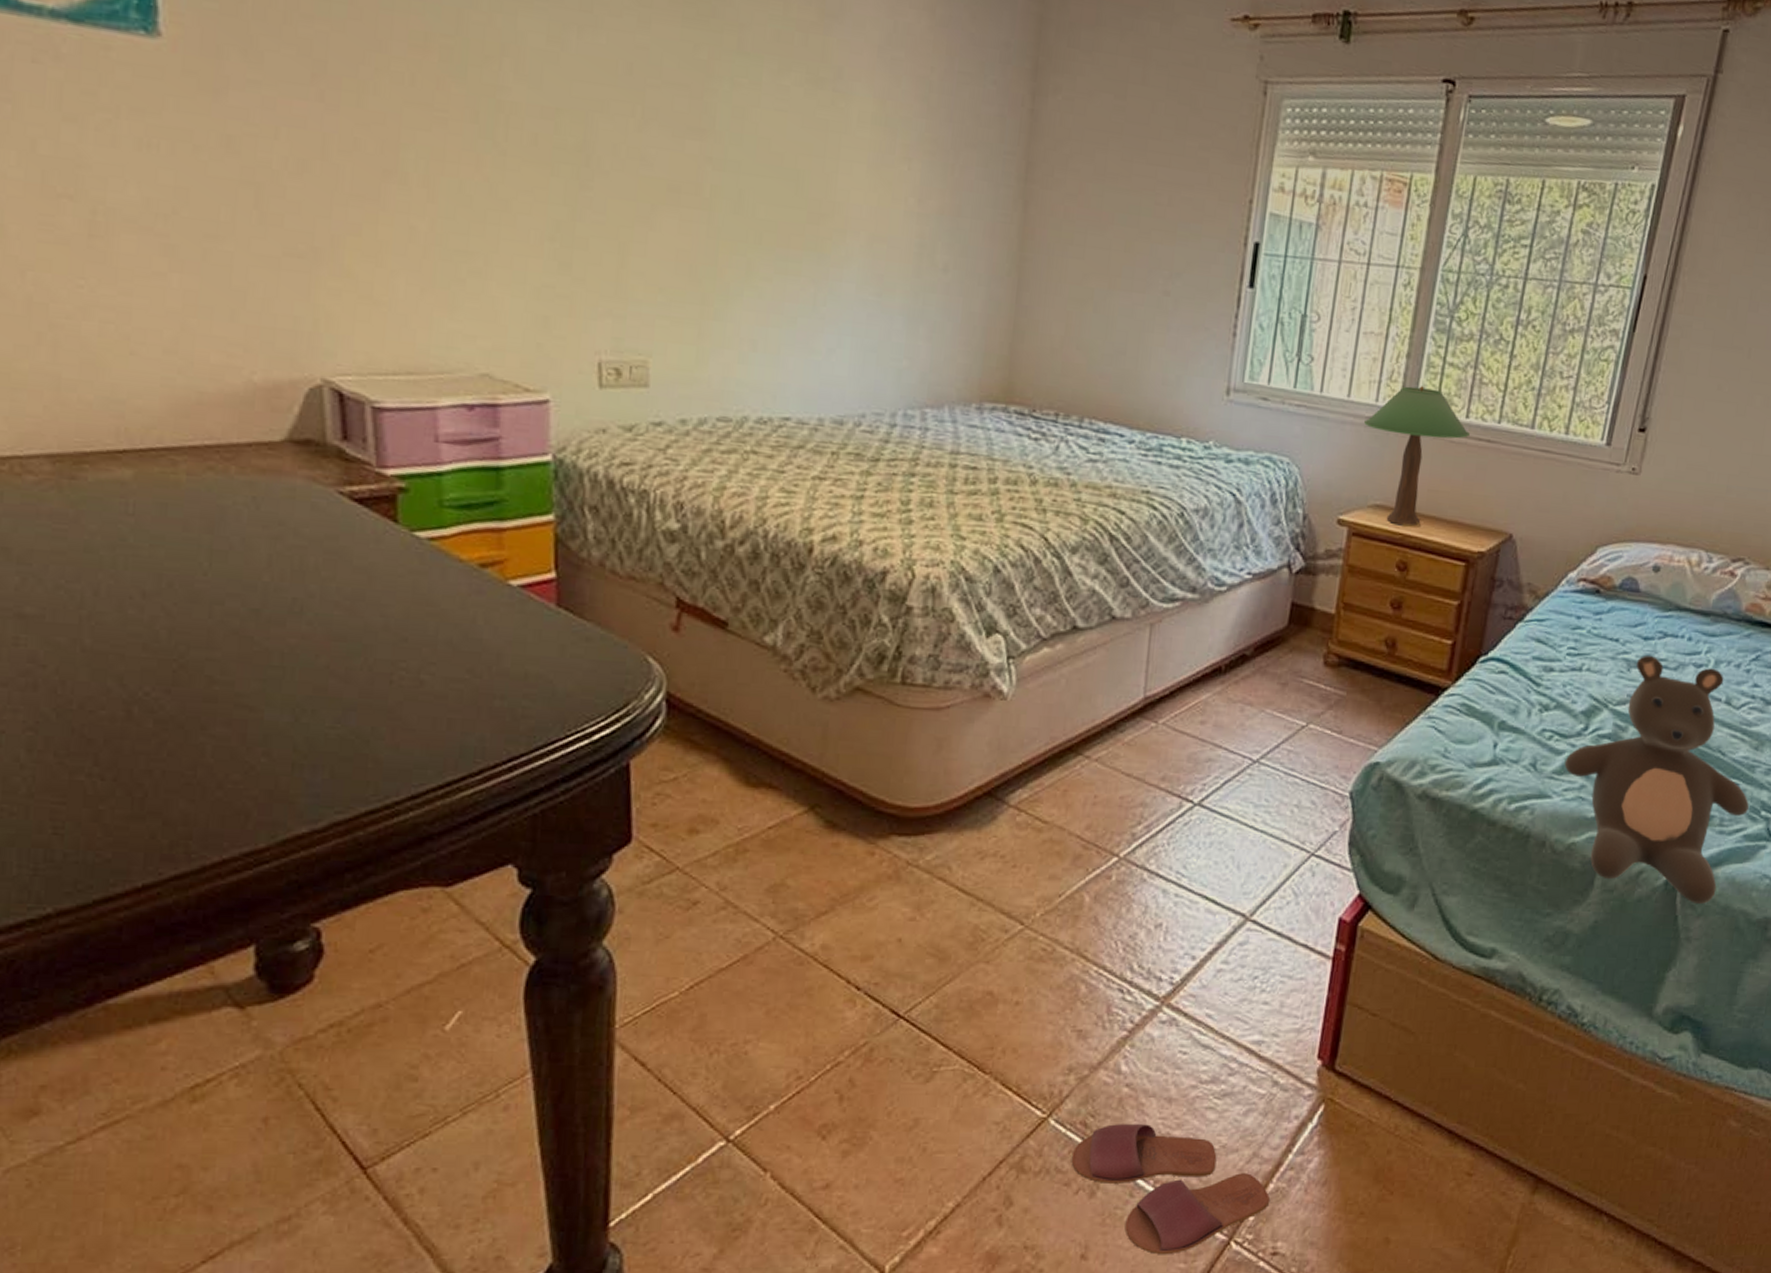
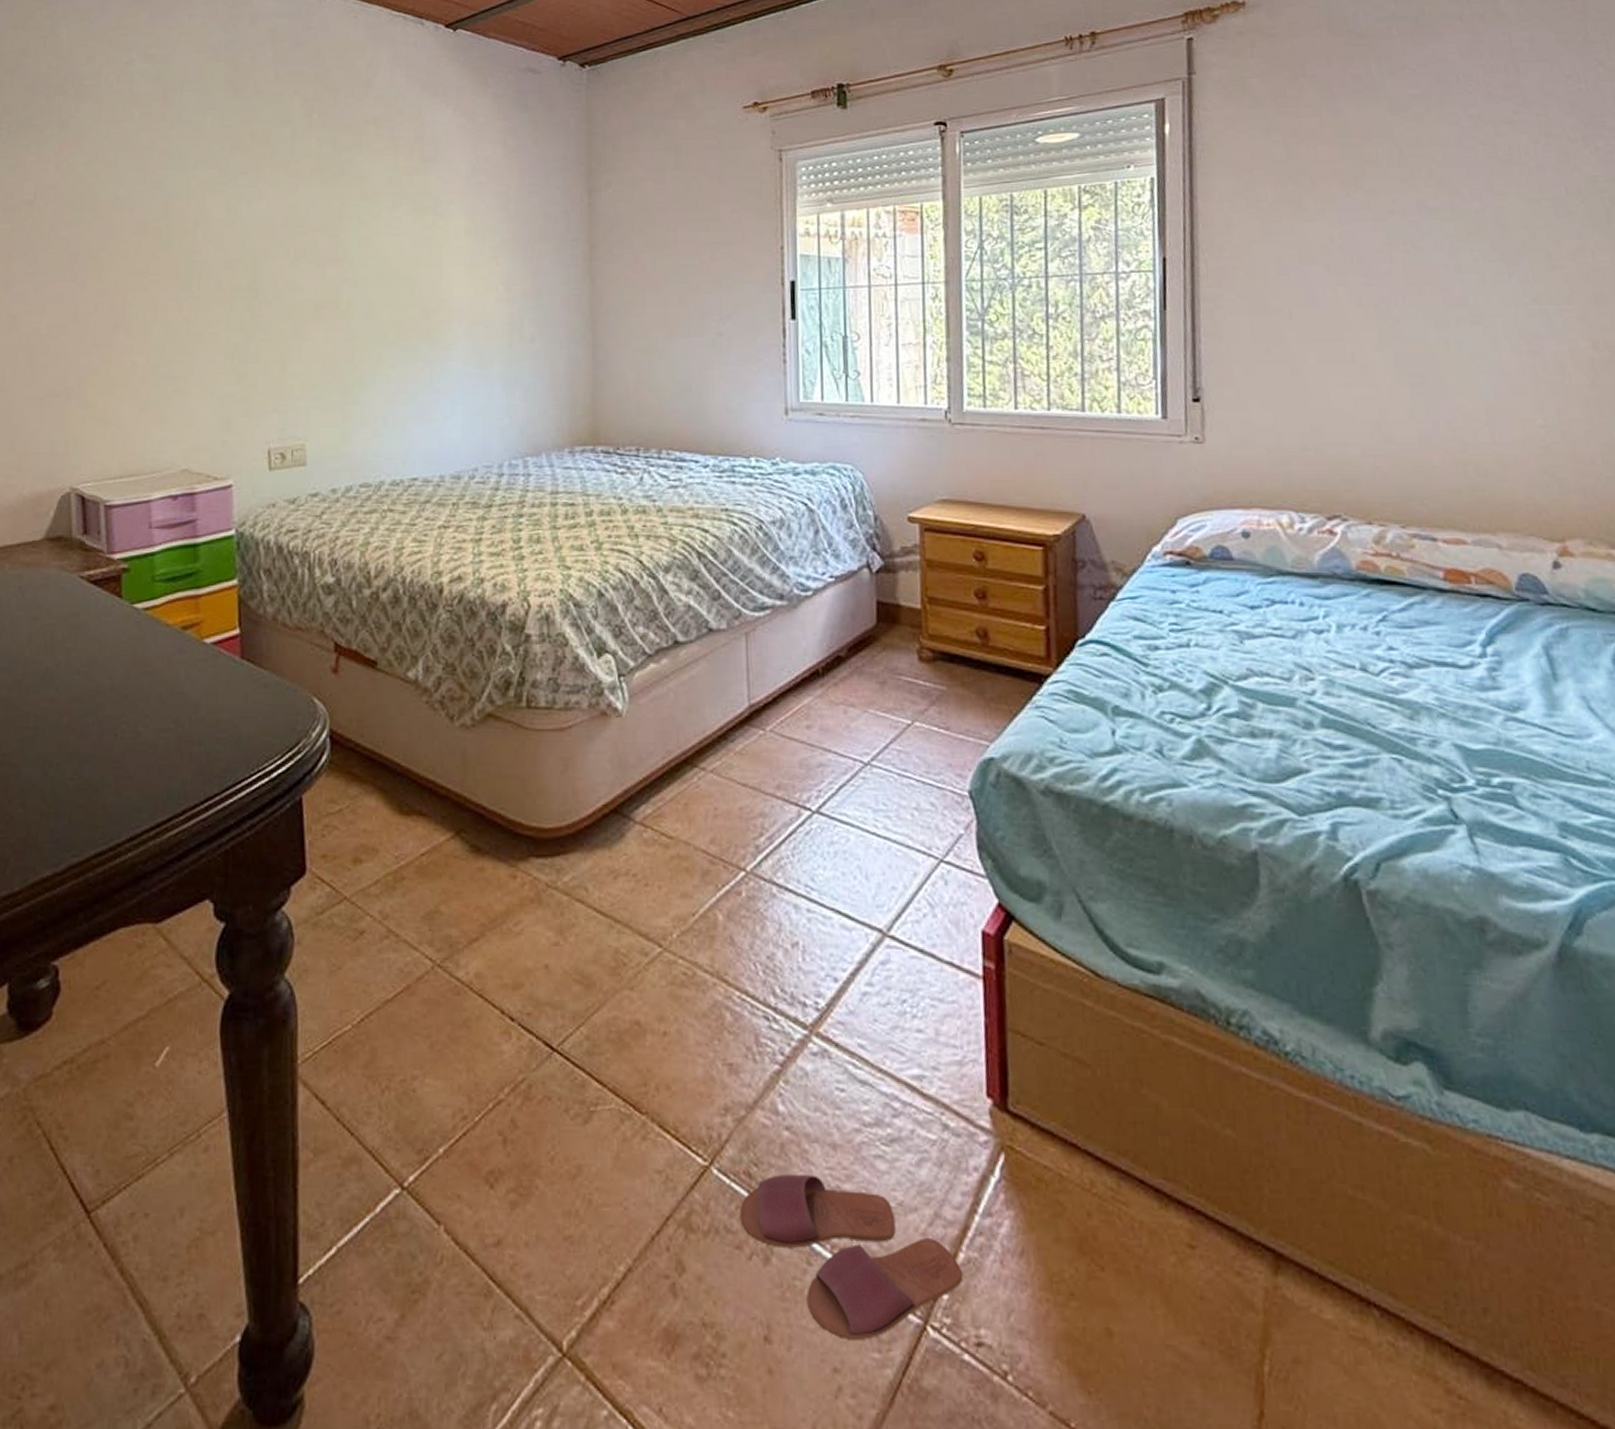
table lamp: present [1364,386,1470,528] -> none [917,385,1022,517]
teddy bear: present [1564,654,1749,904] -> none [1193,624,1421,902]

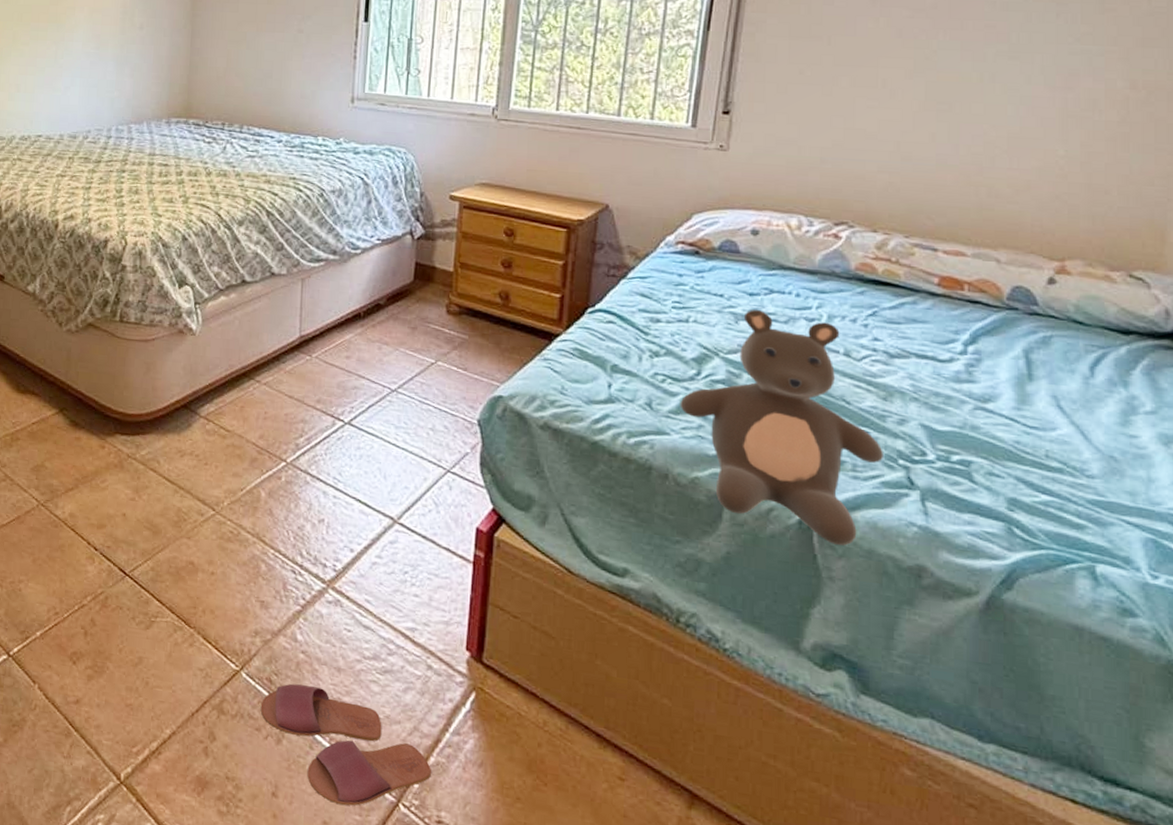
teddy bear: none [1193,624,1421,902] -> present [680,309,883,546]

